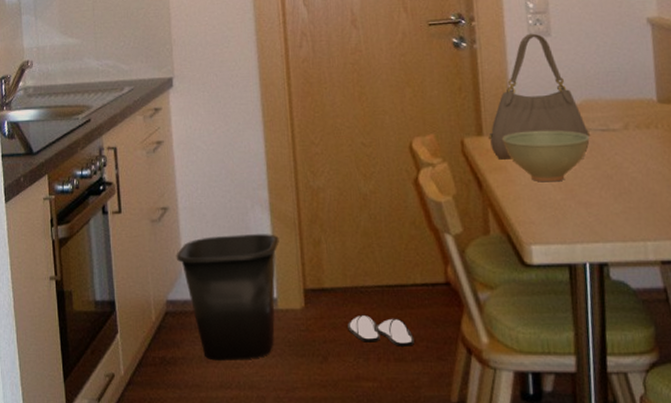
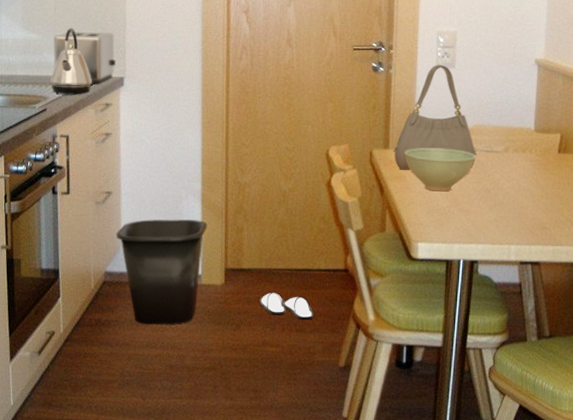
kettle: none [93,28,139,102] -> present [50,27,93,95]
toaster: none [94,30,163,89] -> present [53,32,117,86]

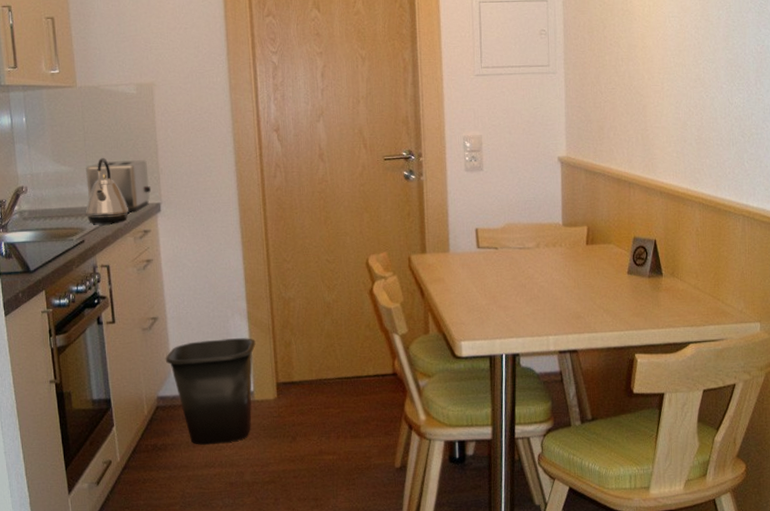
slippers: present [259,292,314,320] -> none [313,401,367,426]
handbag: present [393,64,477,170] -> none [431,168,511,273]
bowl: present [405,147,476,192] -> none [442,248,510,291]

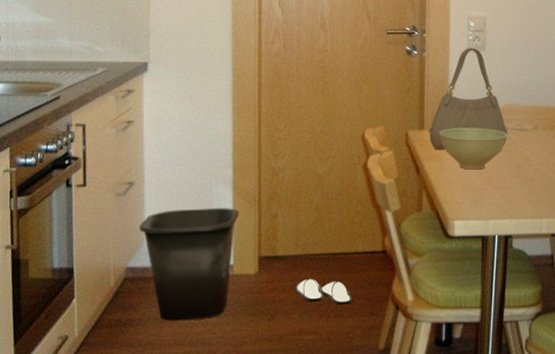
kettle: present [86,157,129,225] -> none [64,11,113,82]
toaster: present [86,160,152,214] -> none [68,15,140,71]
slippers: none [313,401,367,426] -> present [295,278,352,305]
handbag: none [431,168,511,273] -> present [428,47,509,150]
bowl: none [442,248,510,291] -> present [439,127,508,170]

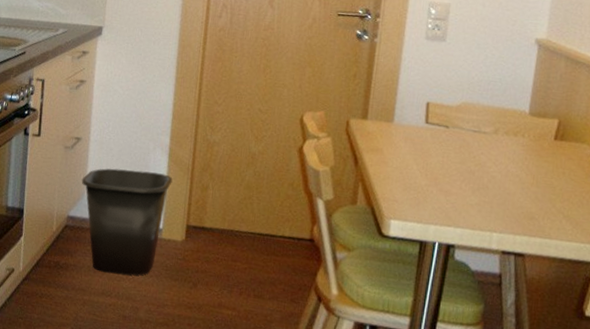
slippers: present [295,278,352,305] -> none [218,254,274,287]
handbag: present [428,47,509,150] -> none [372,36,463,149]
bowl: present [439,127,508,170] -> none [384,121,462,169]

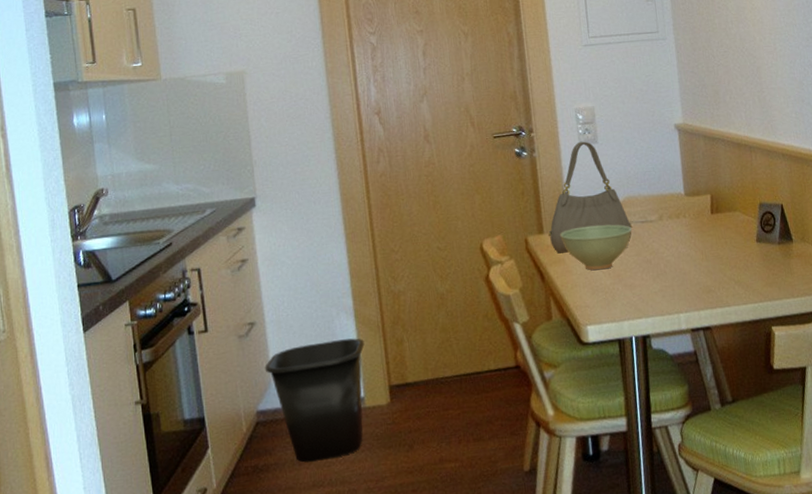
handbag: none [372,36,463,149] -> present [548,141,633,254]
bowl: none [384,121,462,169] -> present [560,224,632,271]

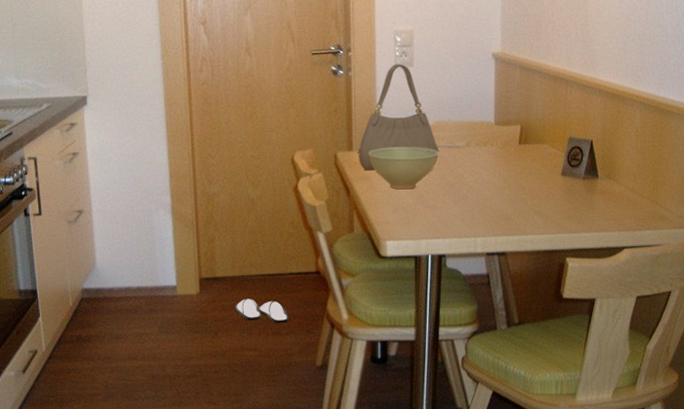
waste bin: present [264,338,365,462] -> none [90,232,179,336]
slippers: none [430,402,490,428] -> present [235,298,289,323]

